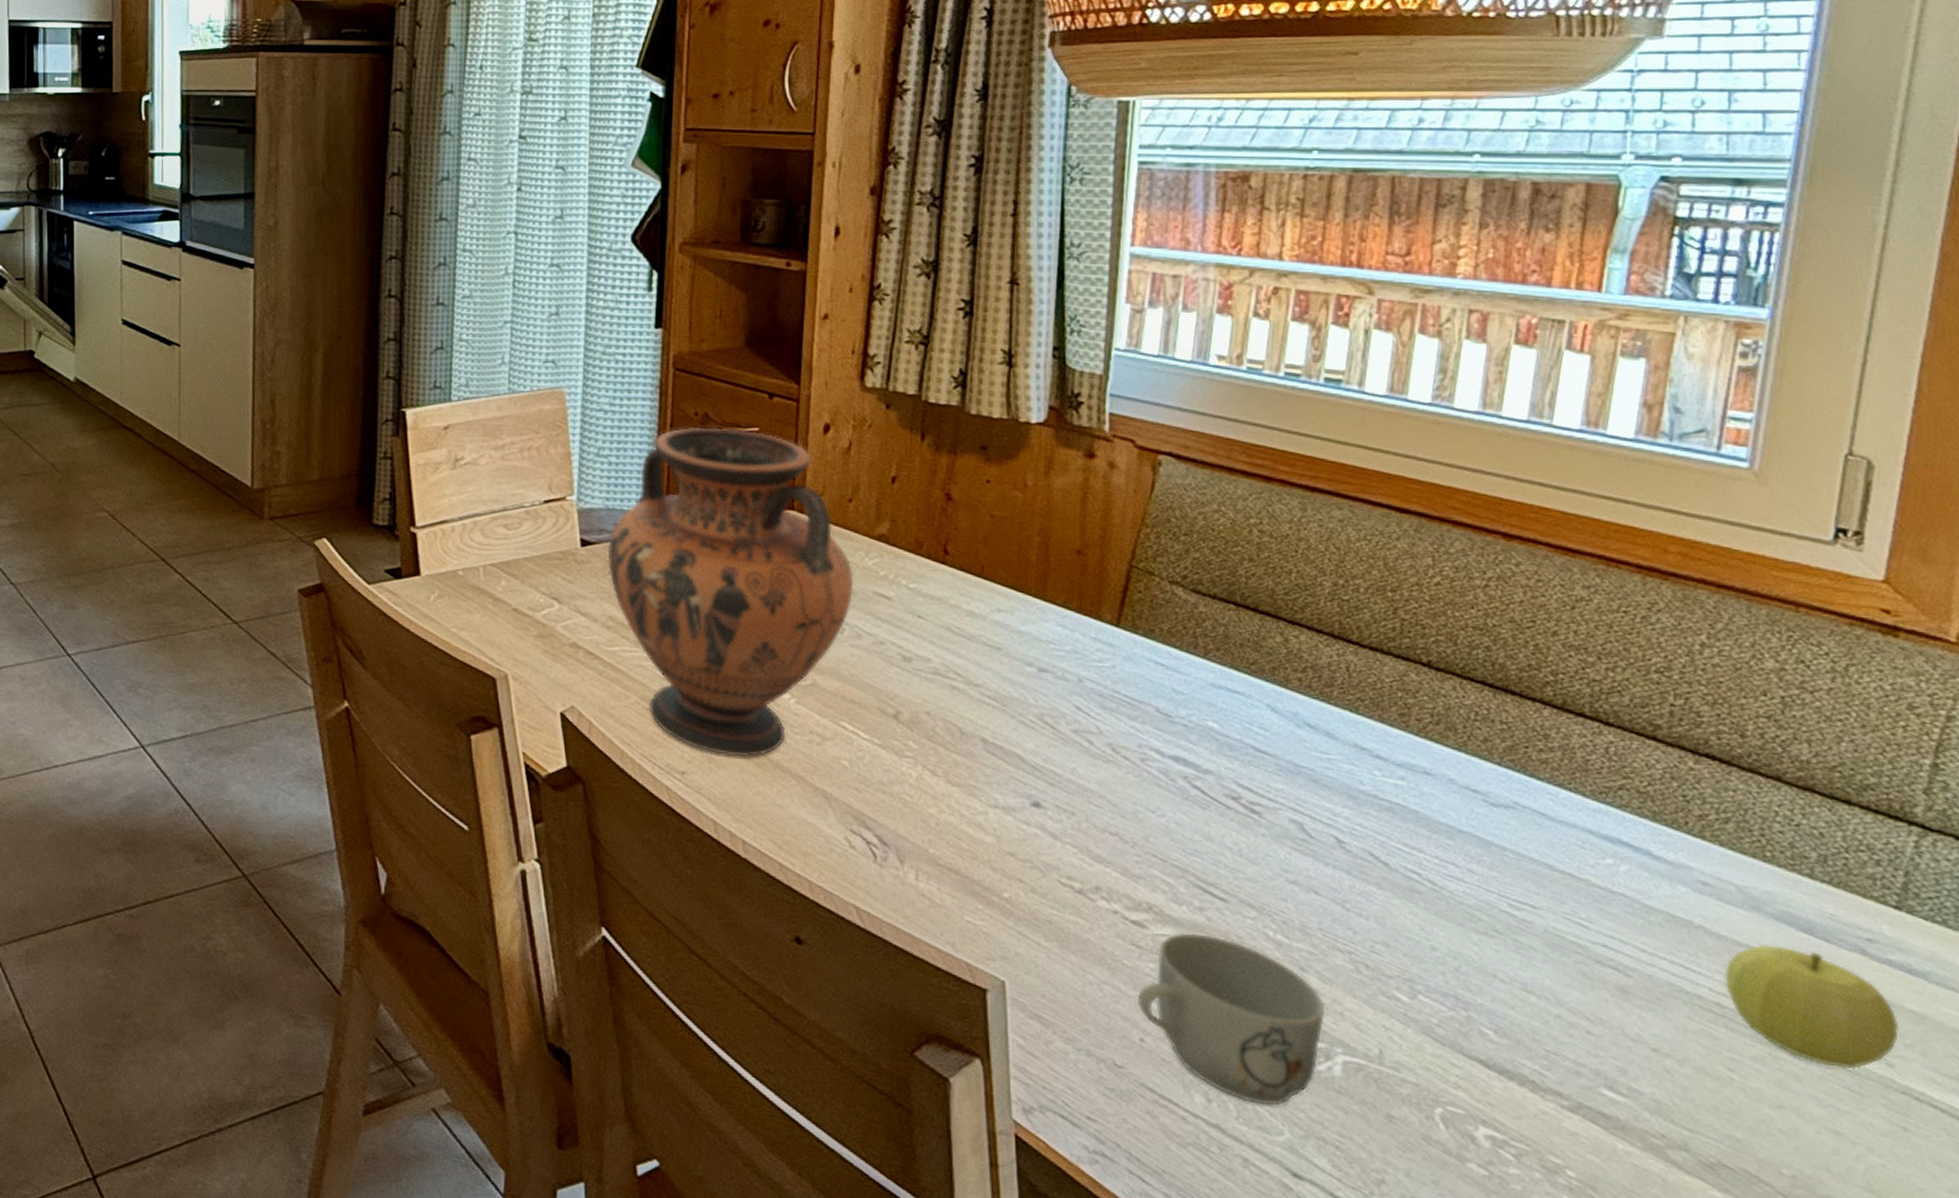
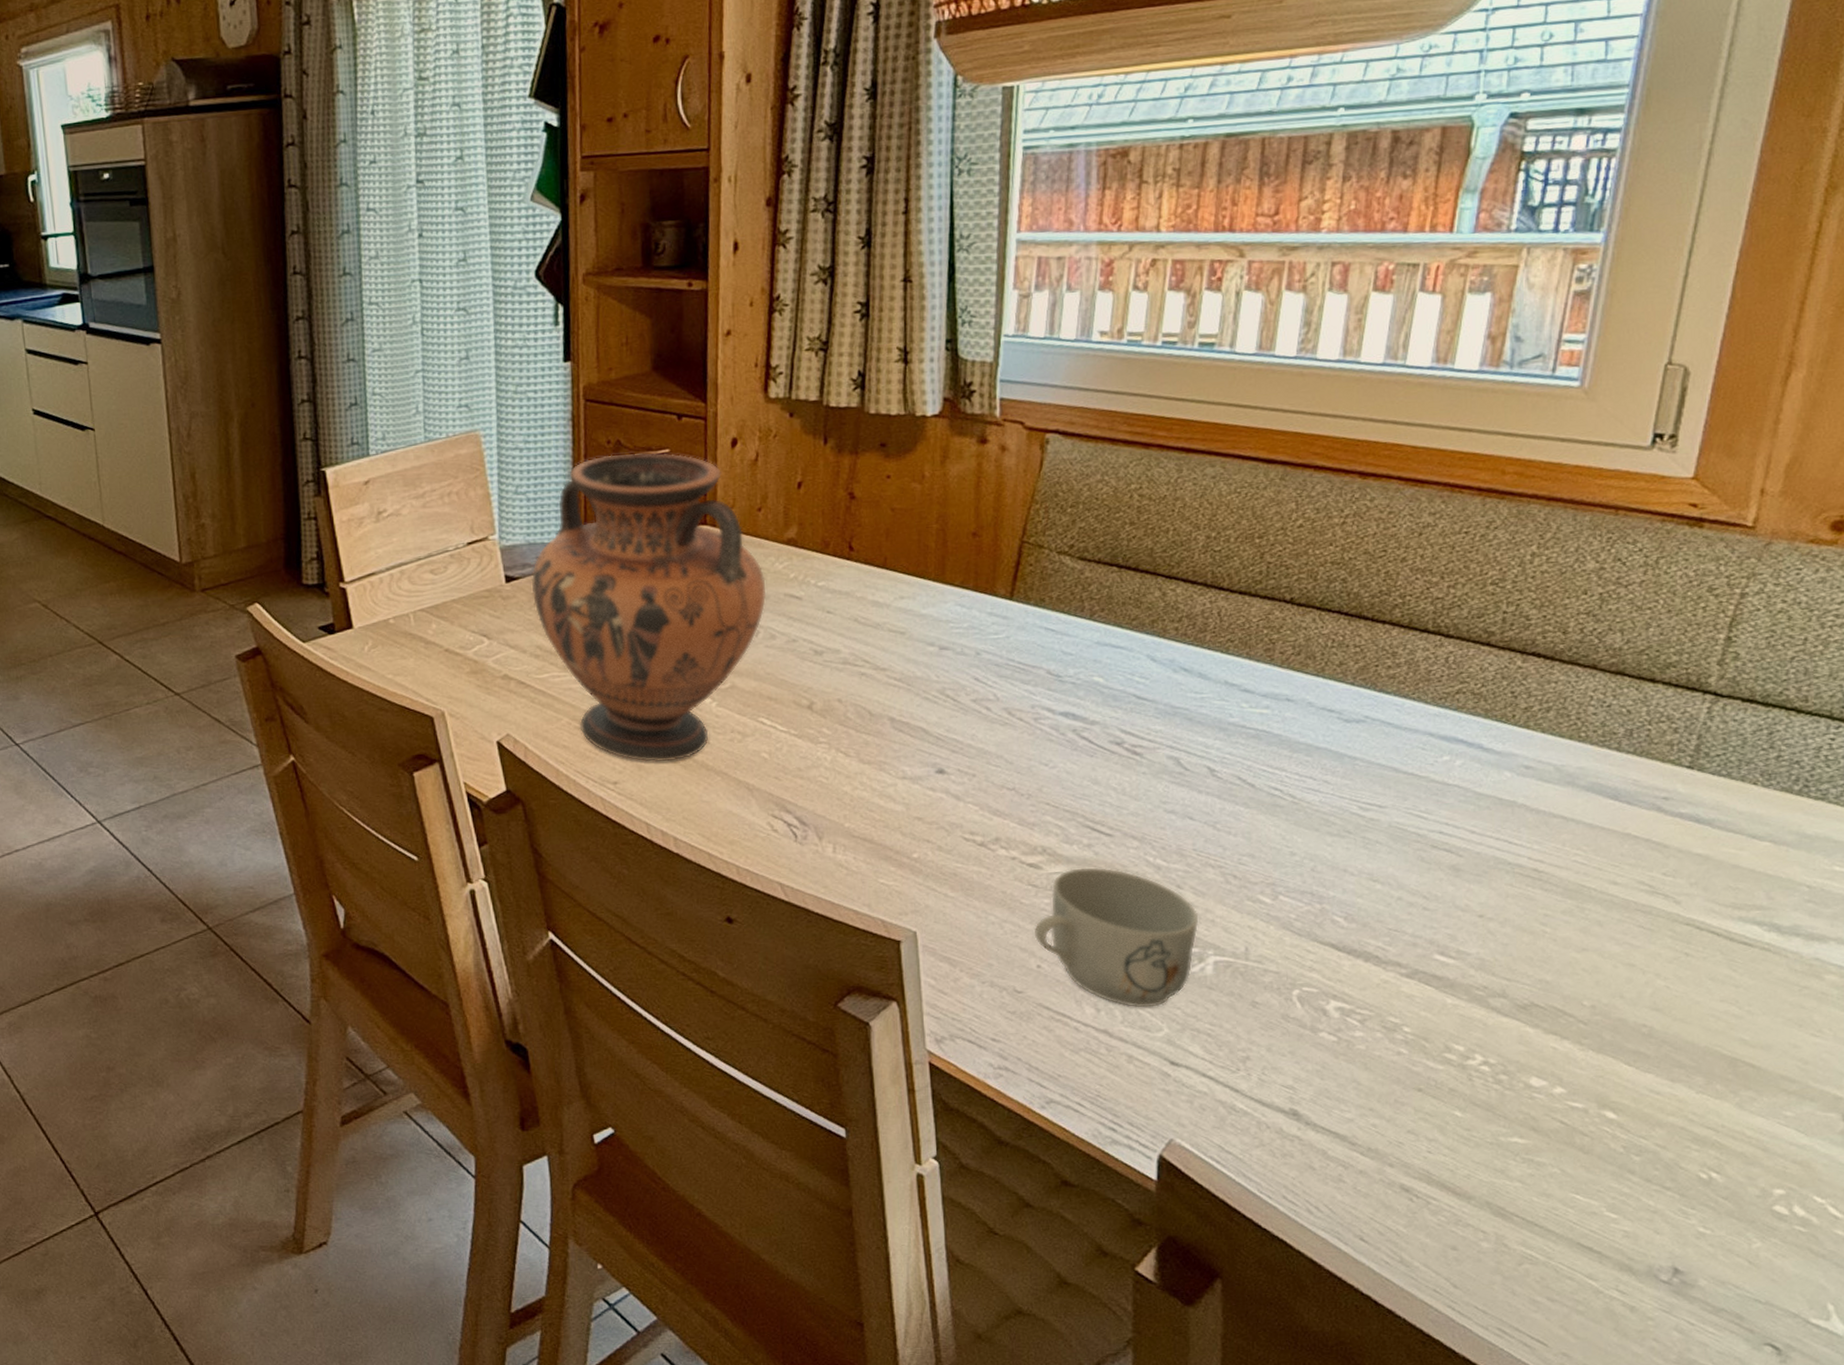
fruit: present [1724,944,1900,1070] -> none [1542,812,1687,911]

